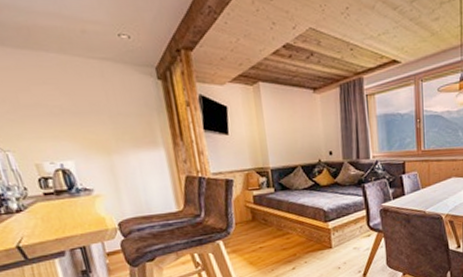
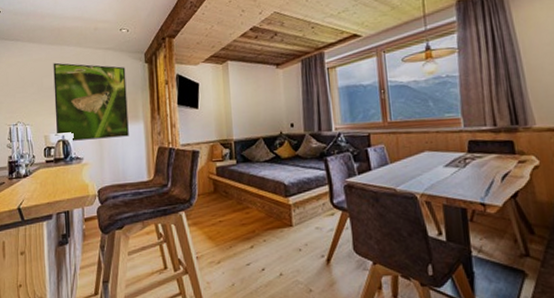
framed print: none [28,73,148,170] -> present [53,62,129,141]

